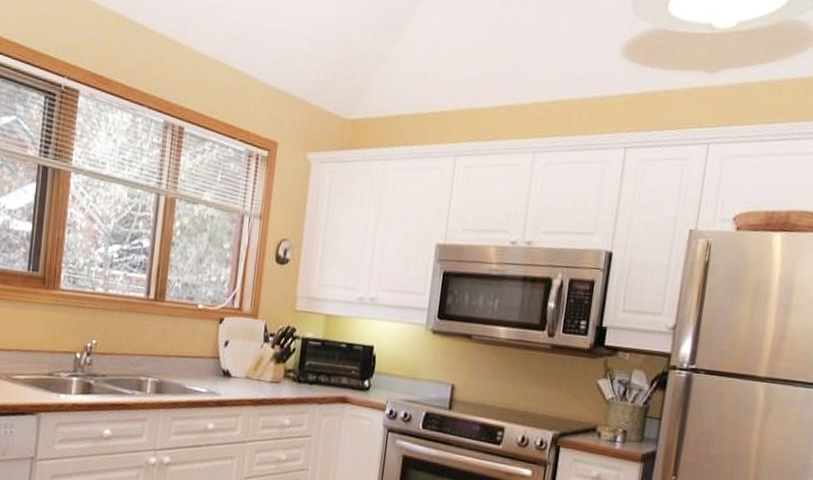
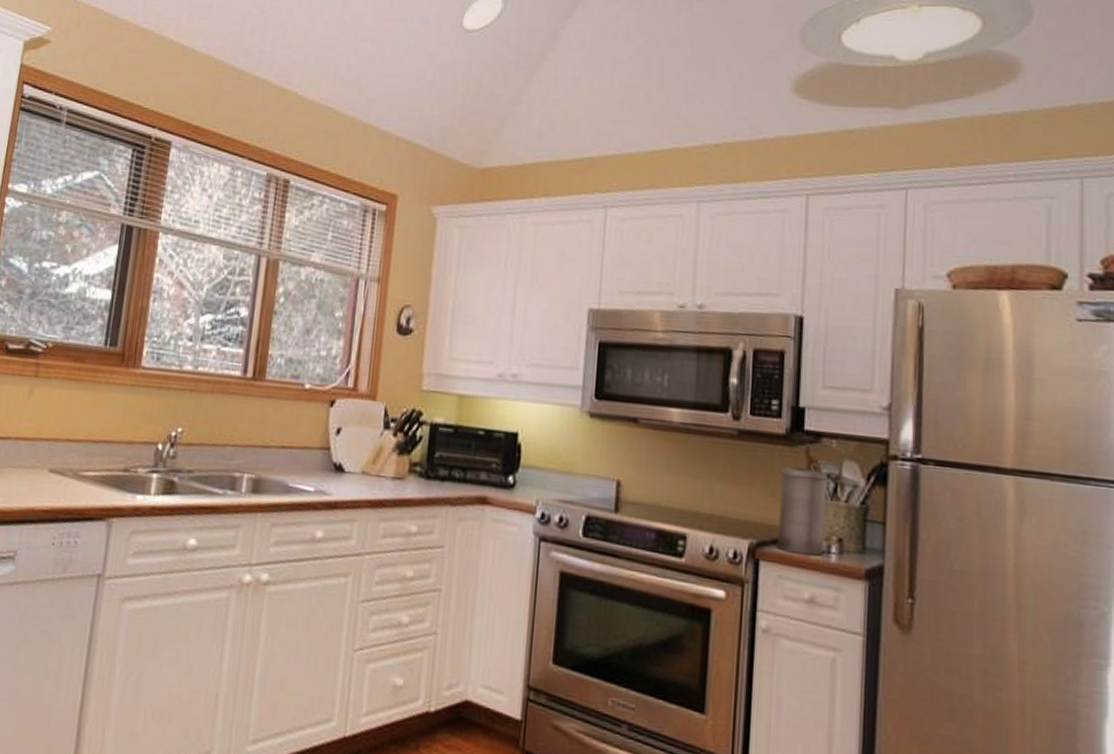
canister: none [574,374,620,445] -> present [776,466,828,557]

